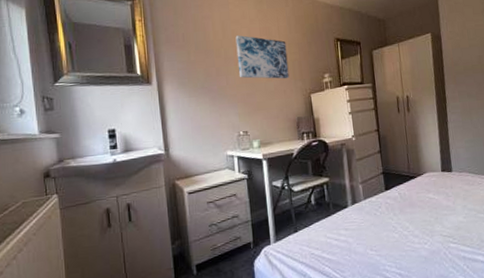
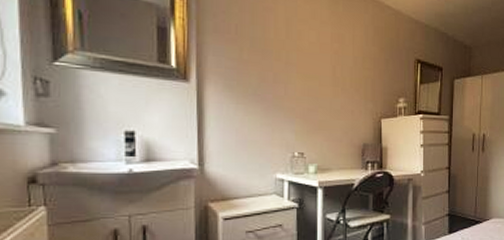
wall art: present [235,34,289,79] -> none [300,37,360,98]

